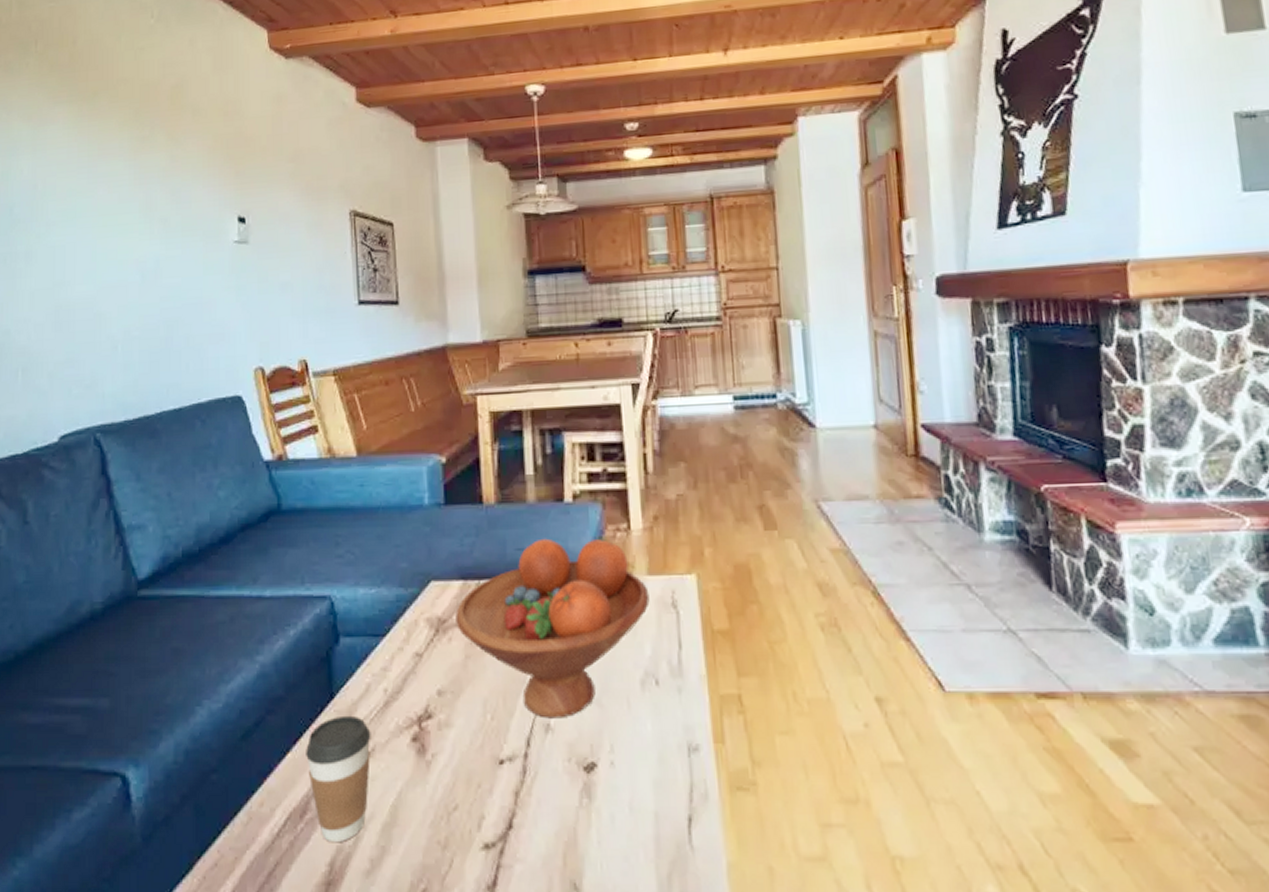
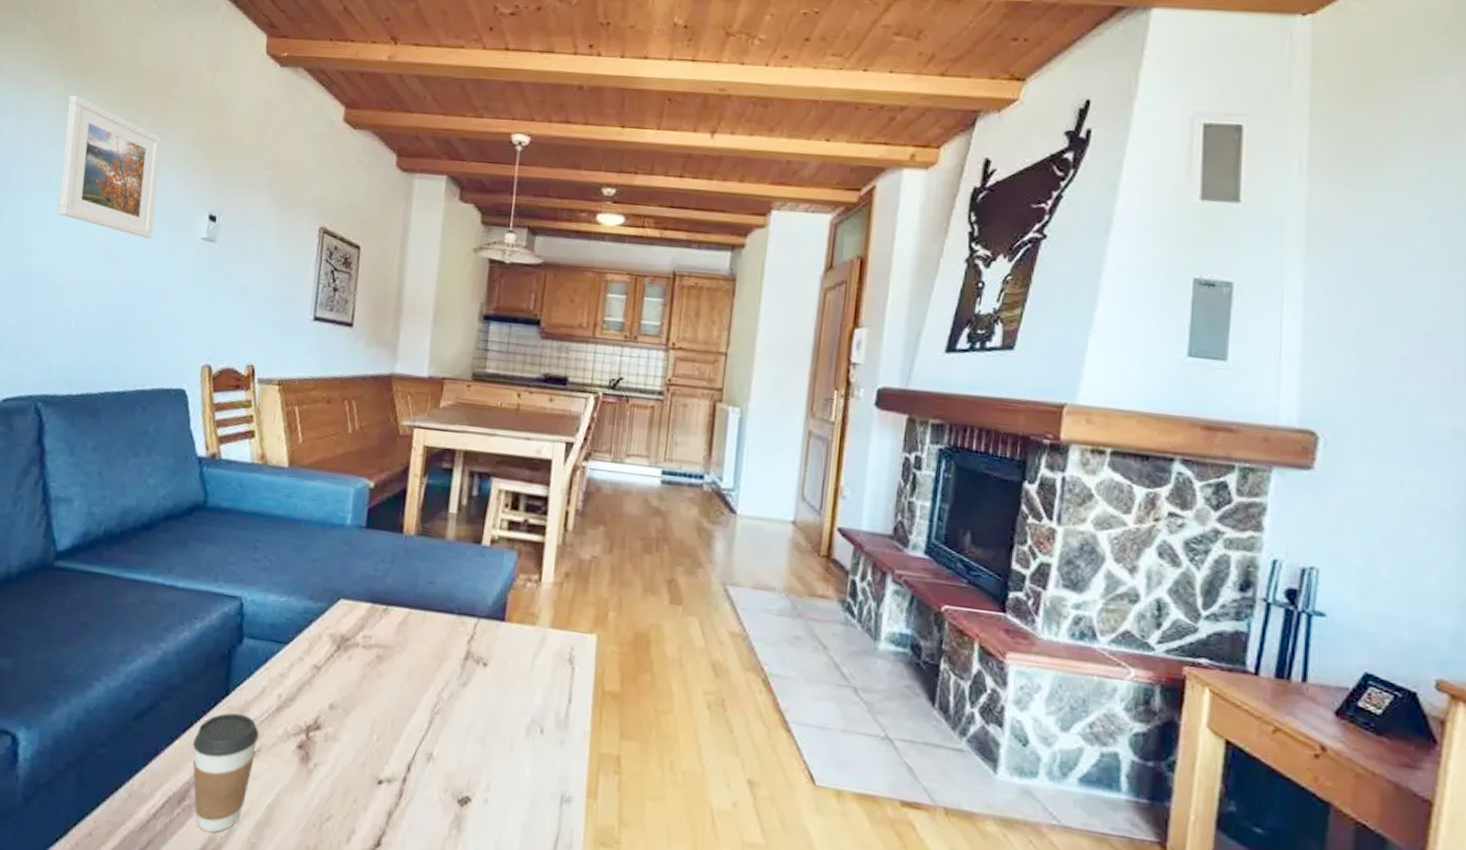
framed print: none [80,121,185,251] -> present [58,94,162,239]
fruit bowl: present [455,538,650,719] -> none [358,576,549,751]

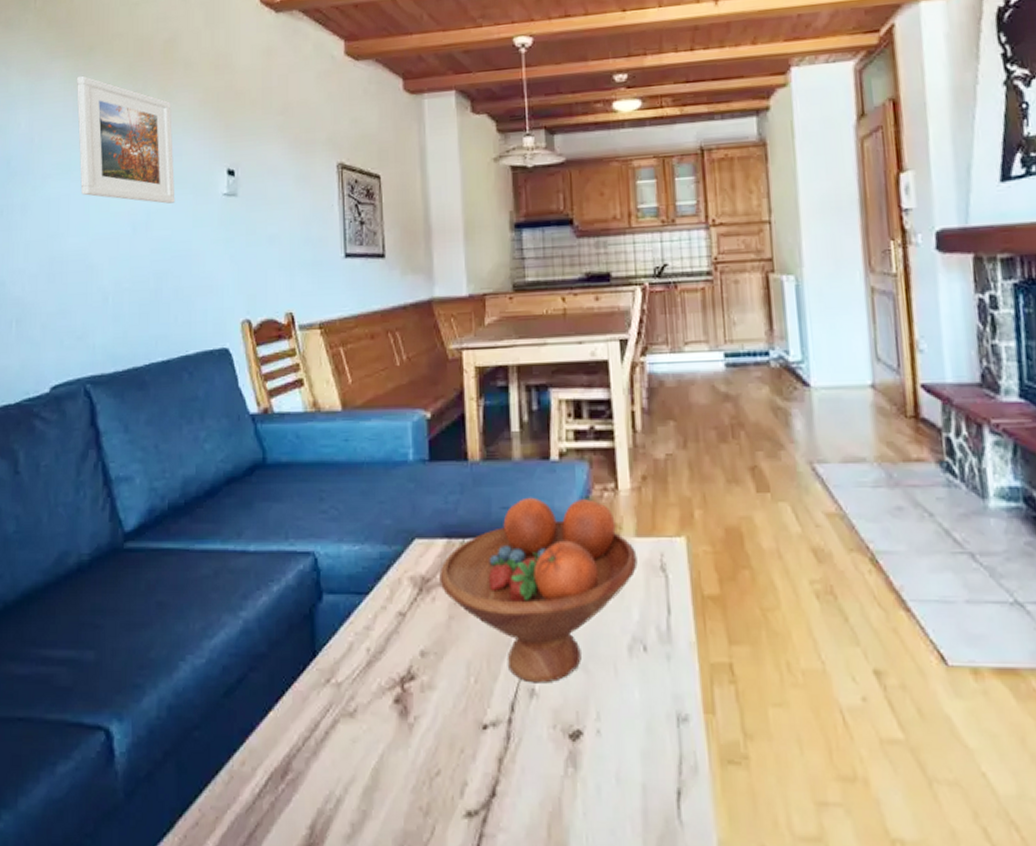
coffee cup: present [193,712,260,833] -> none [288,674,353,806]
fruit bowl: none [358,576,549,751] -> present [439,497,638,684]

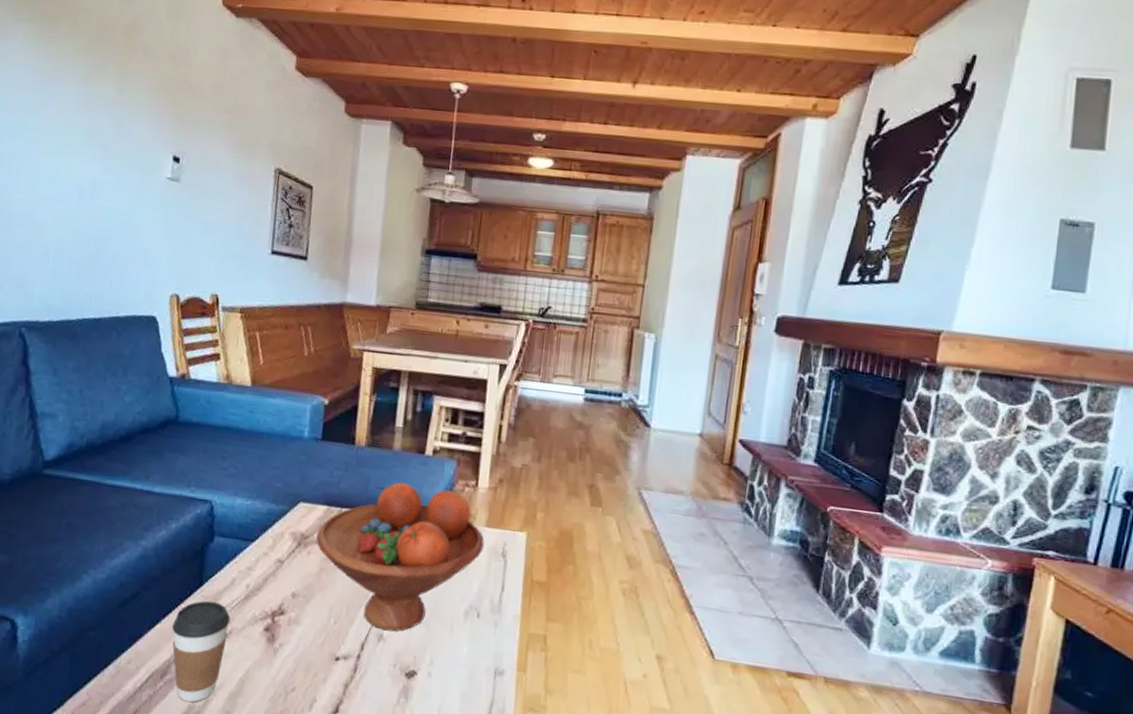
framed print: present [76,75,176,204] -> none [33,42,127,178]
coffee cup: none [288,674,353,806] -> present [172,600,231,703]

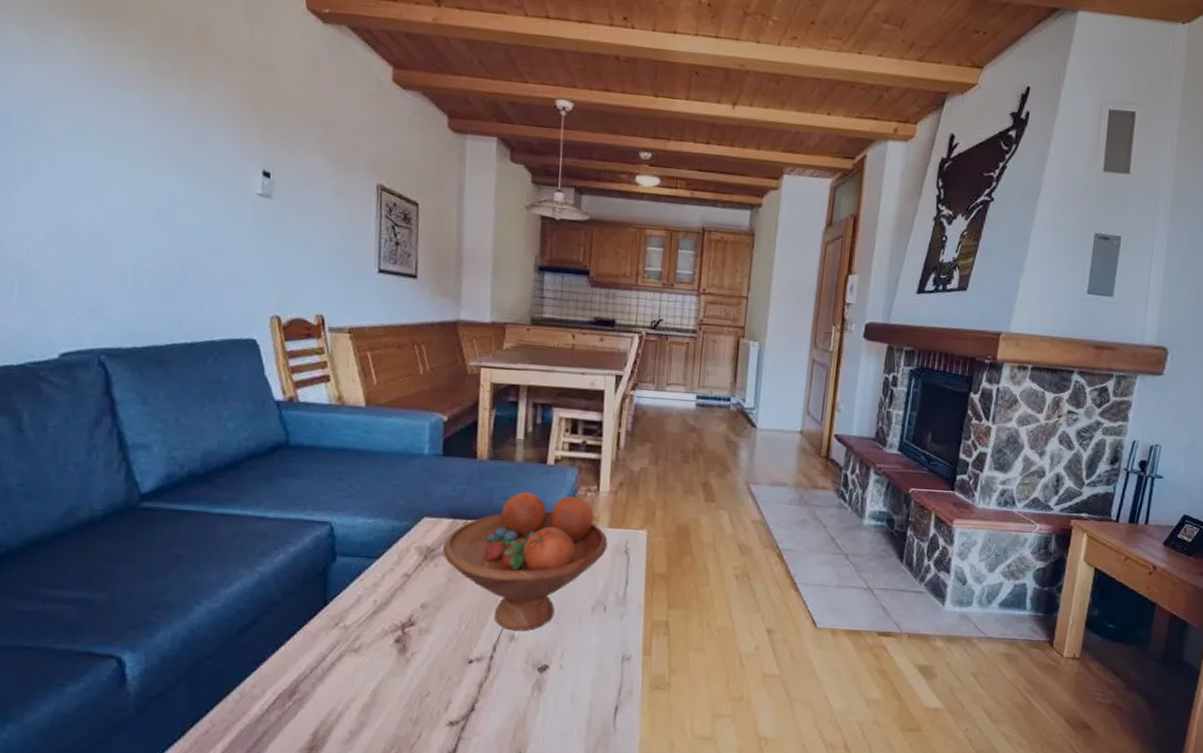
coffee cup: present [172,600,231,703] -> none [298,619,359,718]

